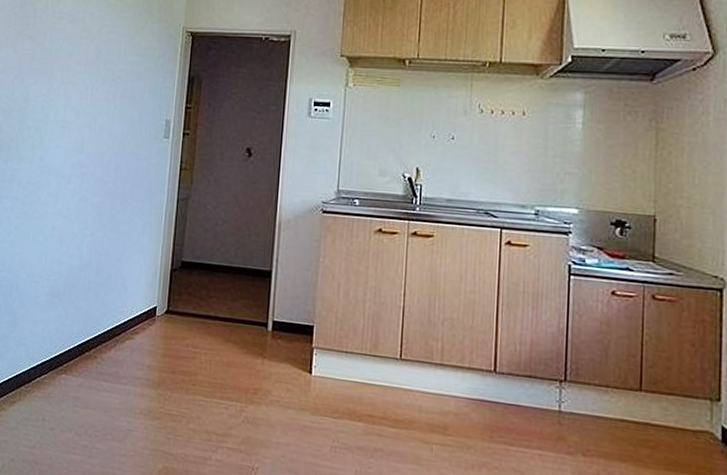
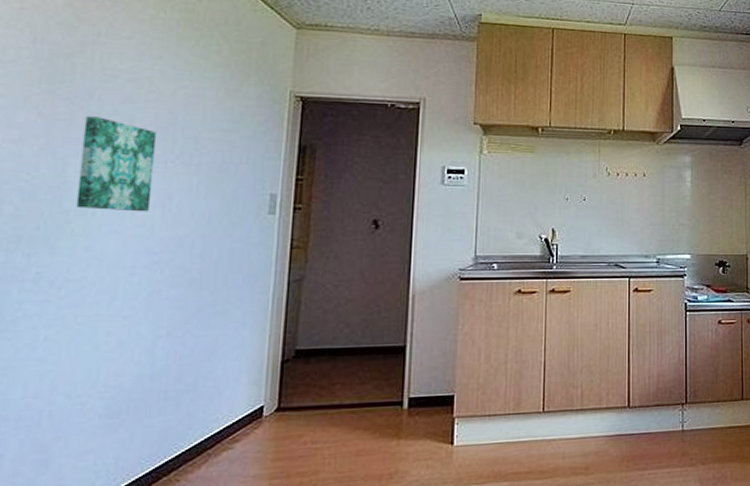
wall art: none [35,51,87,131] -> present [76,116,157,212]

